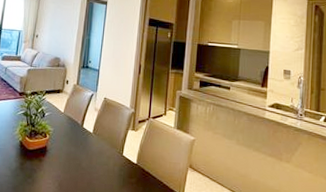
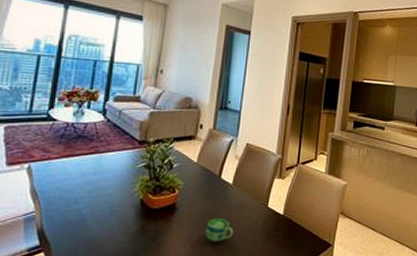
cup: none [70,162,94,184] -> present [206,219,234,243]

